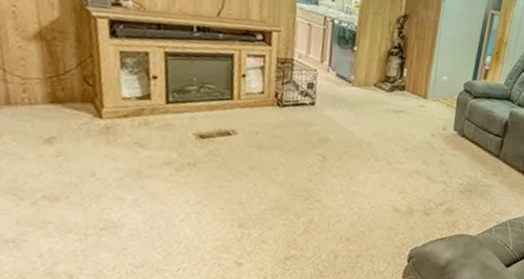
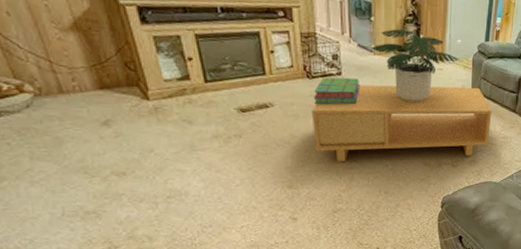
coffee table: none [274,117,474,204] -> present [311,84,492,162]
stack of books: none [281,107,334,137] -> present [314,77,361,105]
potted plant: none [350,60,444,140] -> present [371,29,460,102]

